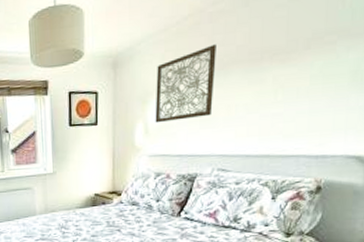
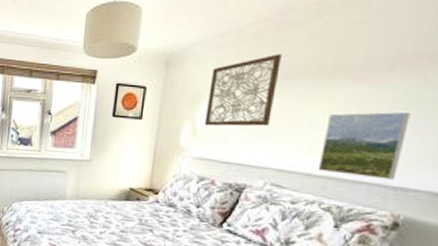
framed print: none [255,88,325,151] -> present [318,112,410,180]

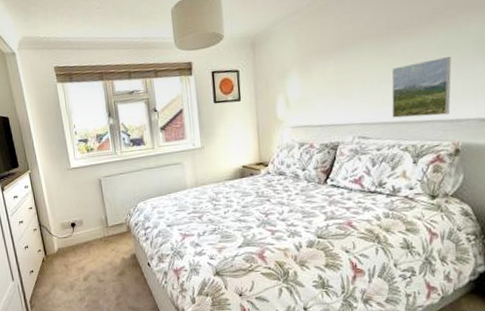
wall art: present [204,54,282,127] -> none [292,22,348,97]

